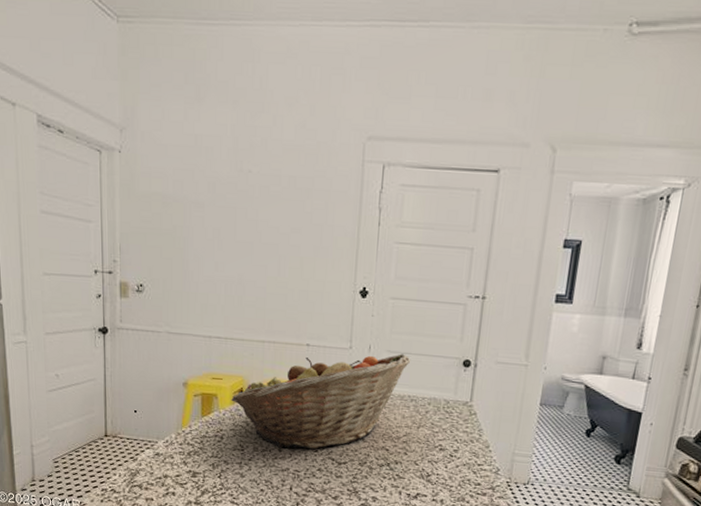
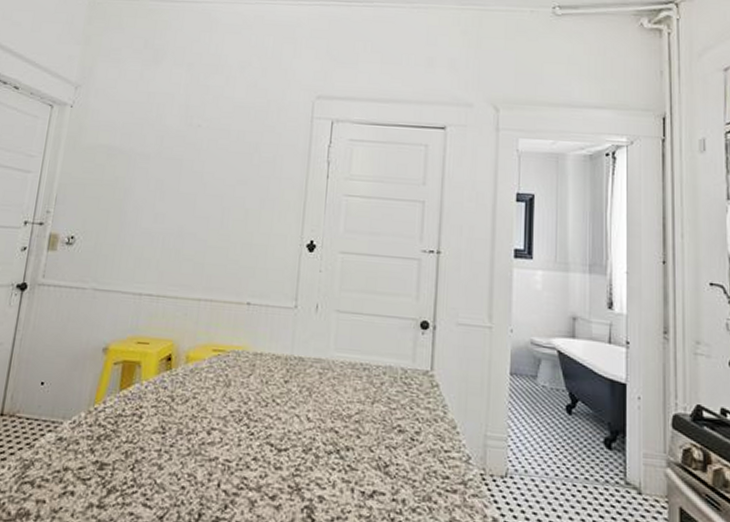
fruit basket: present [231,354,411,449] -> none [156,314,363,431]

